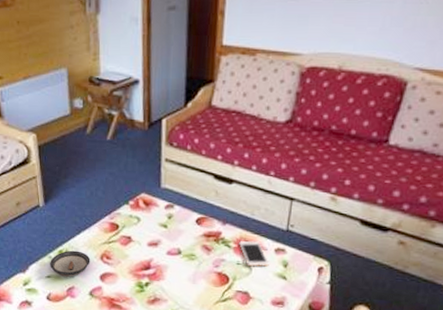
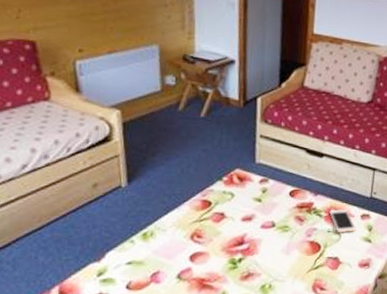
saucer: present [50,250,91,277] -> none [131,232,179,261]

